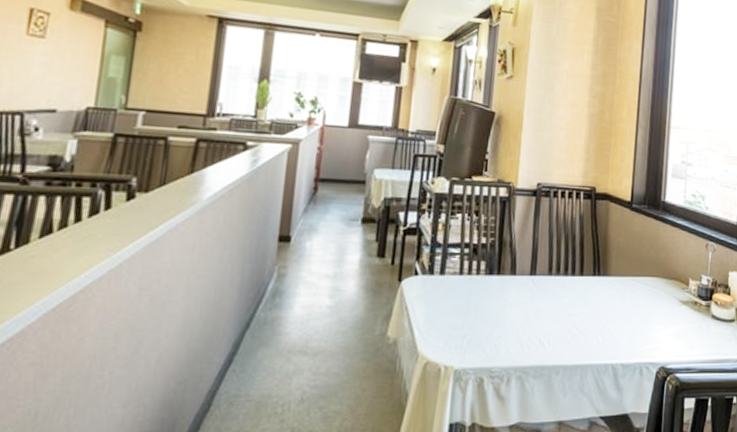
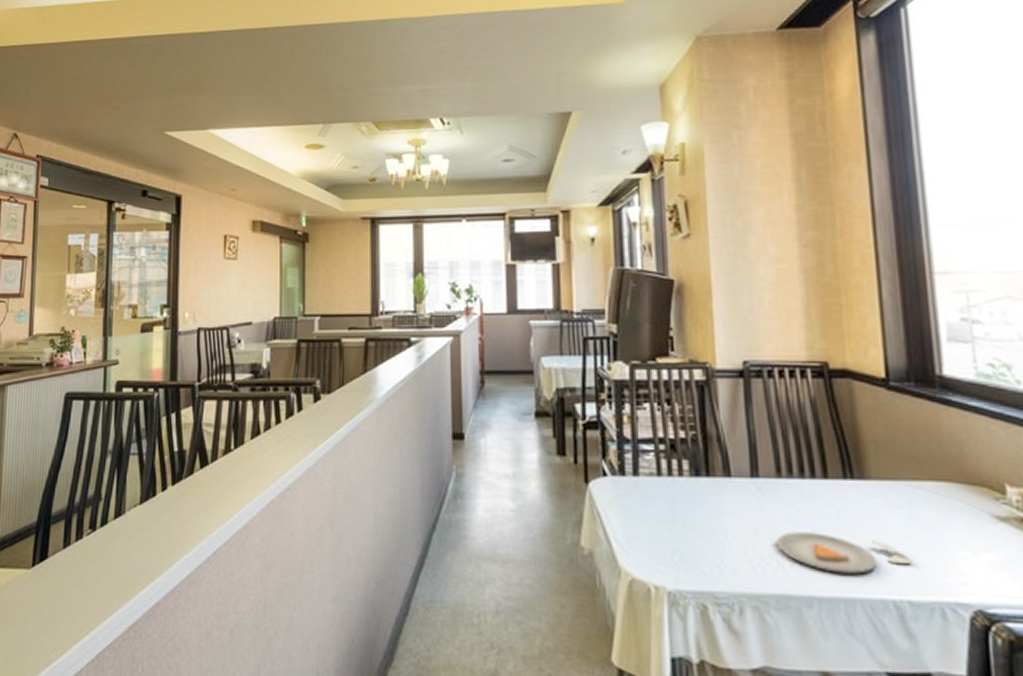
dinner plate: none [541,317,628,346] -> present [777,532,912,574]

